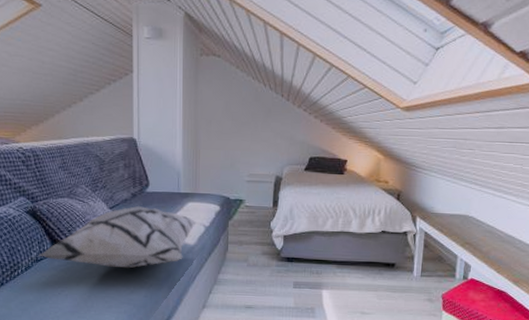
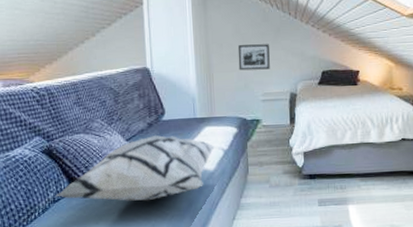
picture frame: none [226,123,258,151] -> present [237,44,270,71]

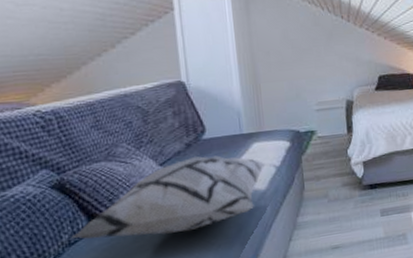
picture frame: present [237,44,270,71] -> none [287,49,324,80]

